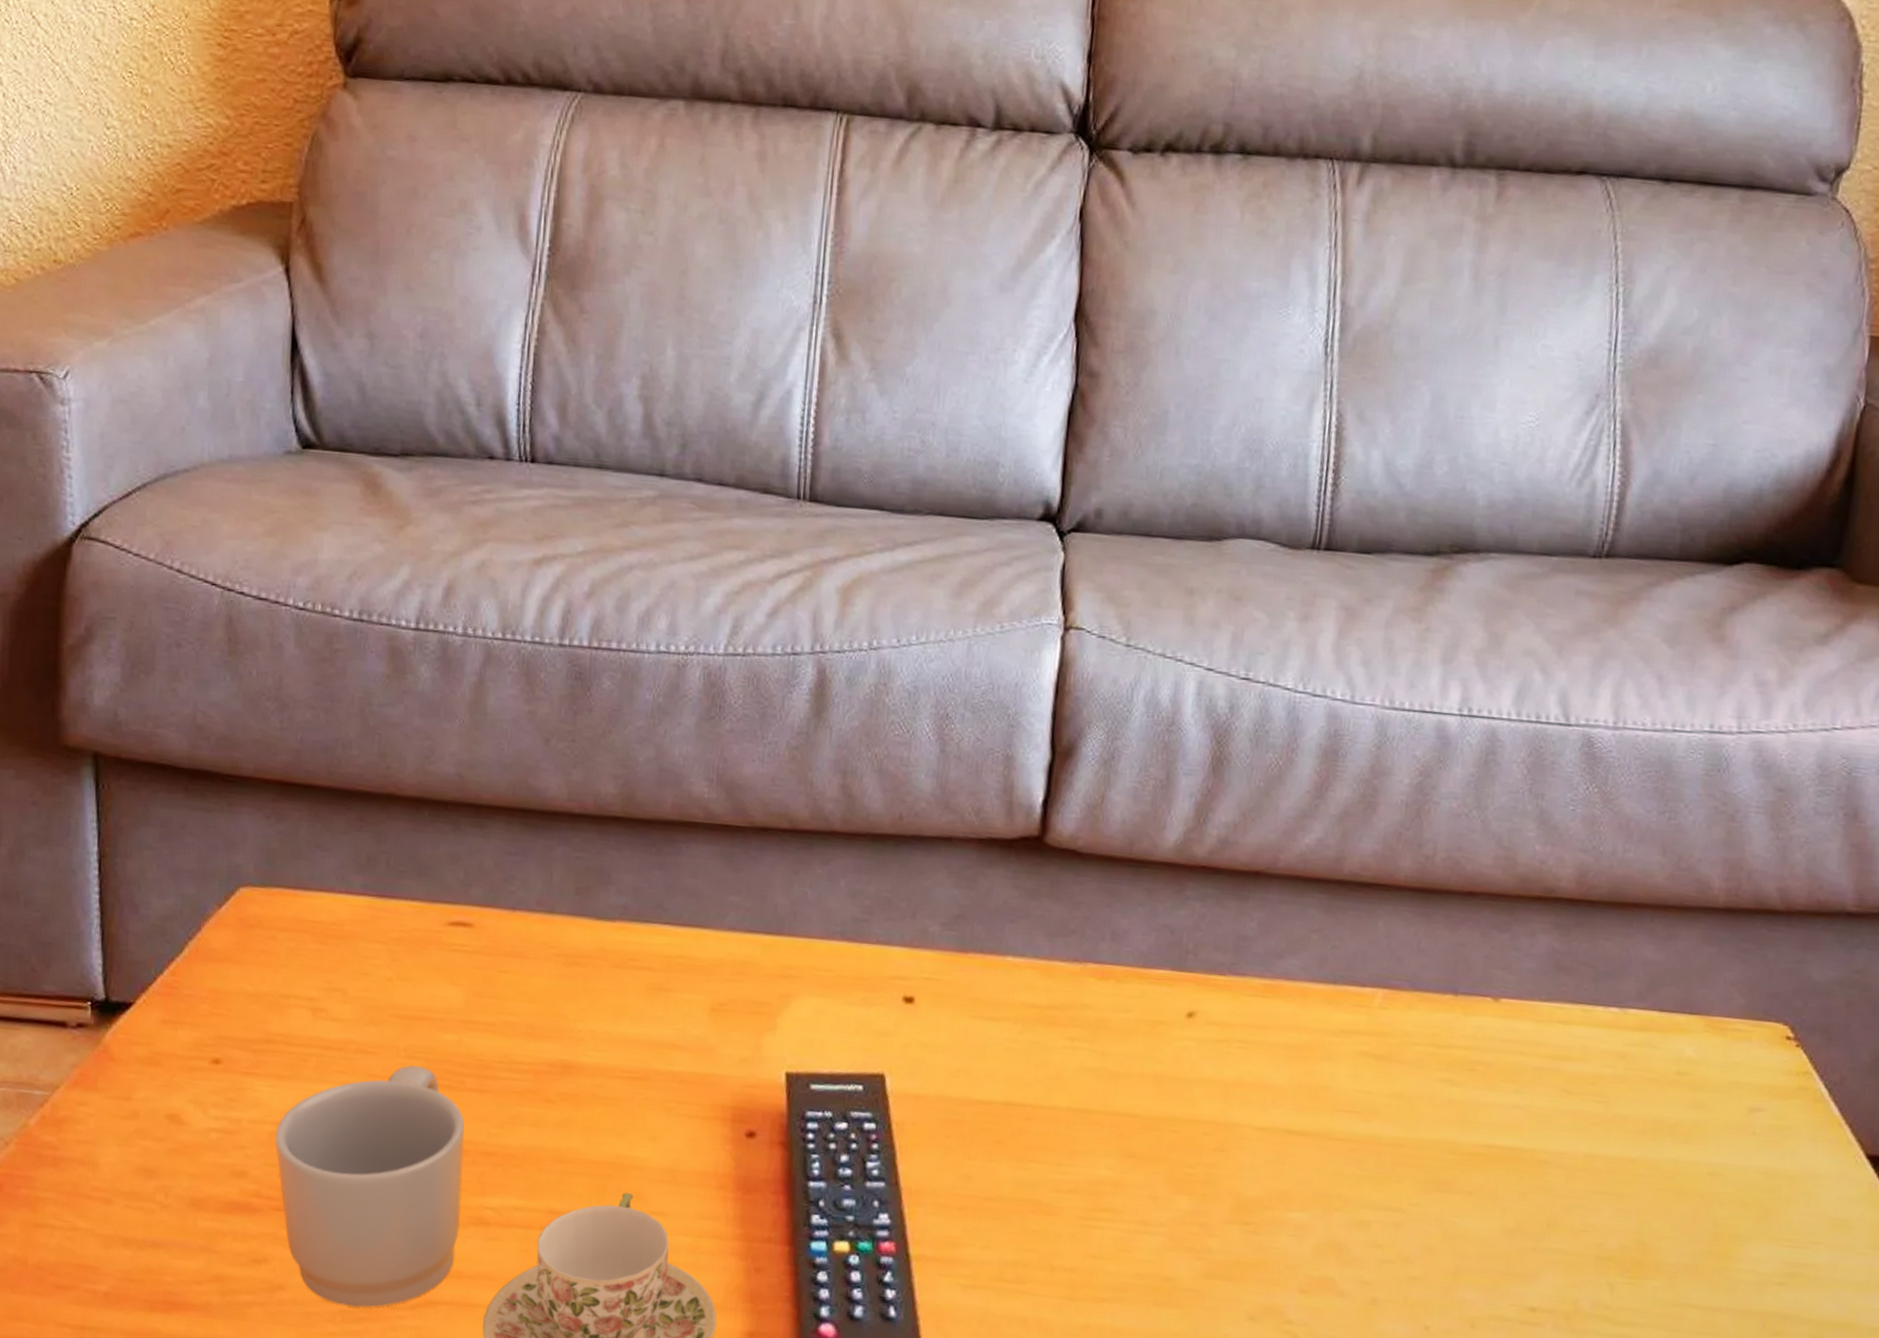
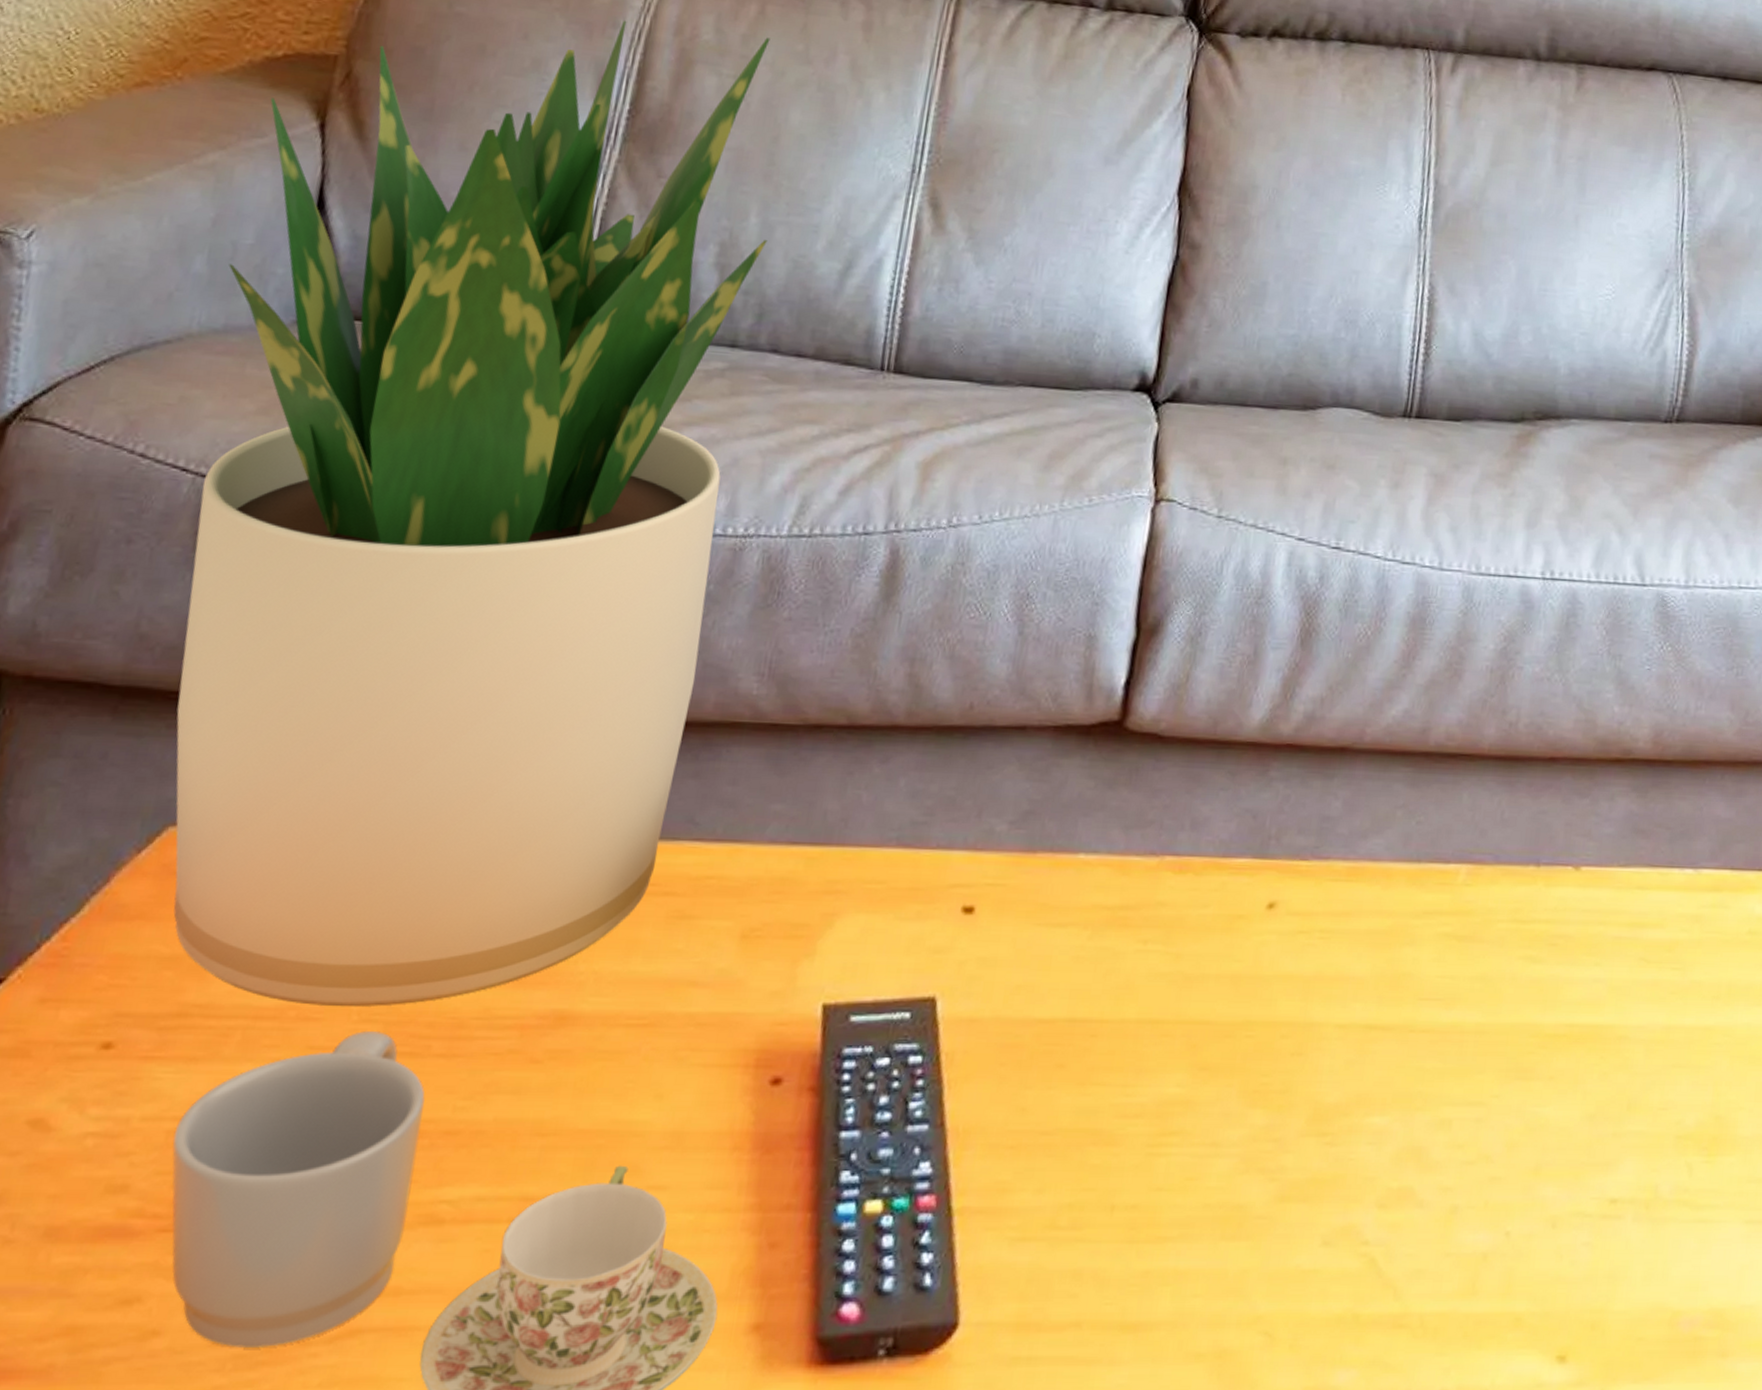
planter: none [226,158,685,1046] -> present [173,20,771,1007]

